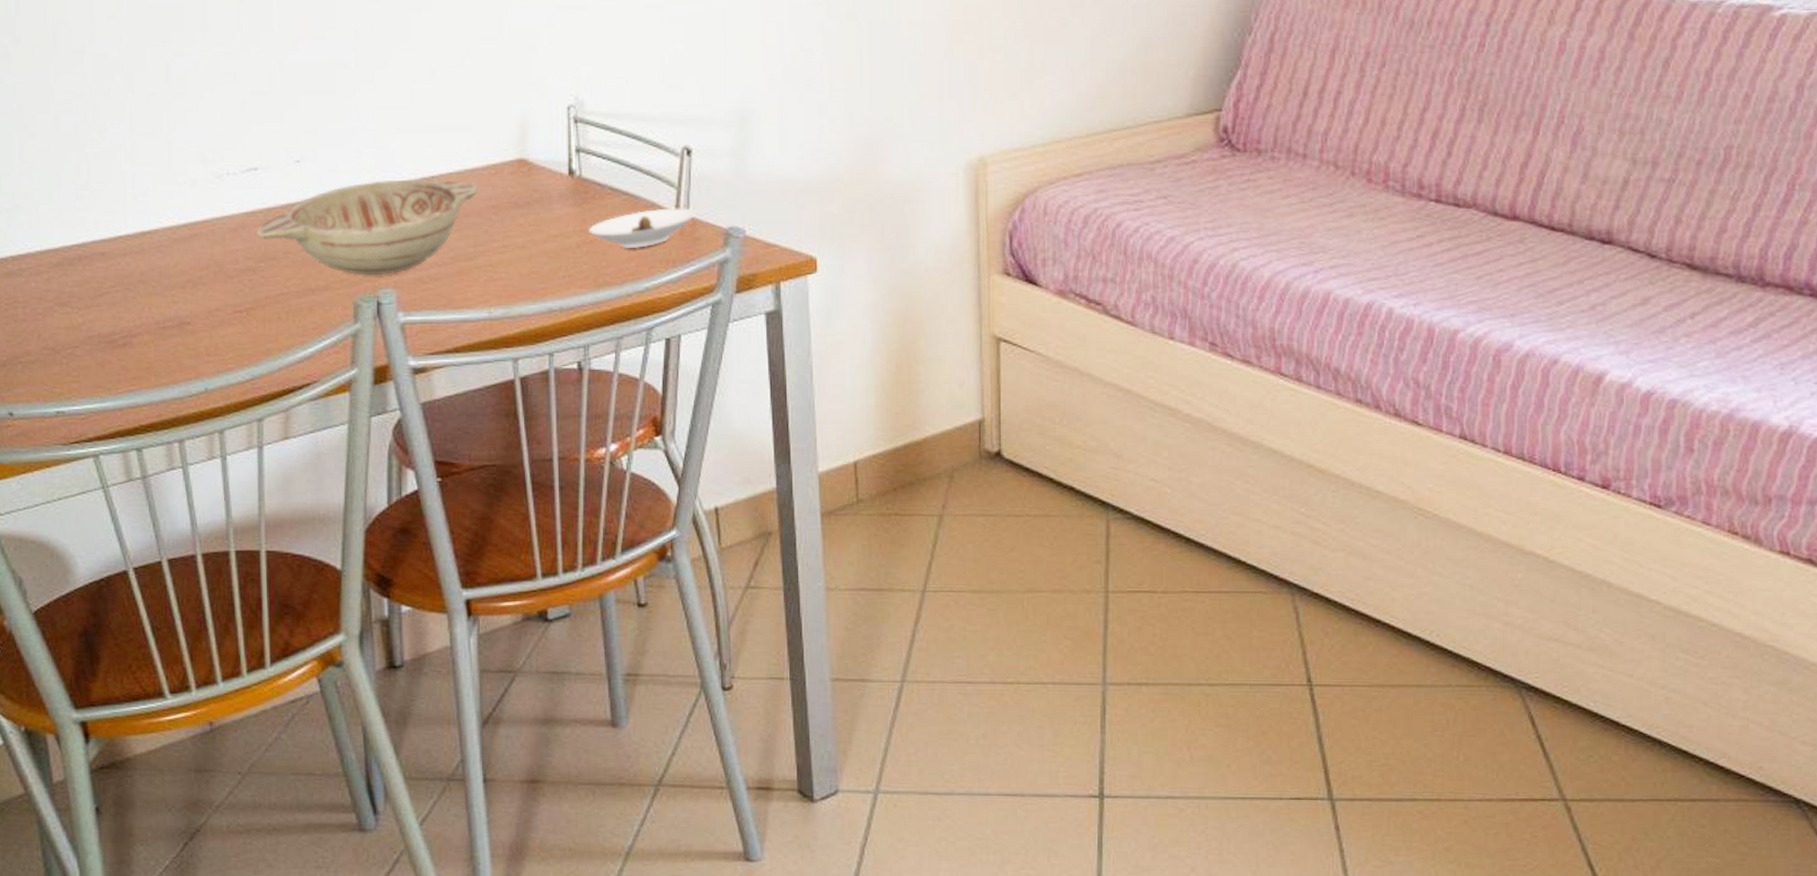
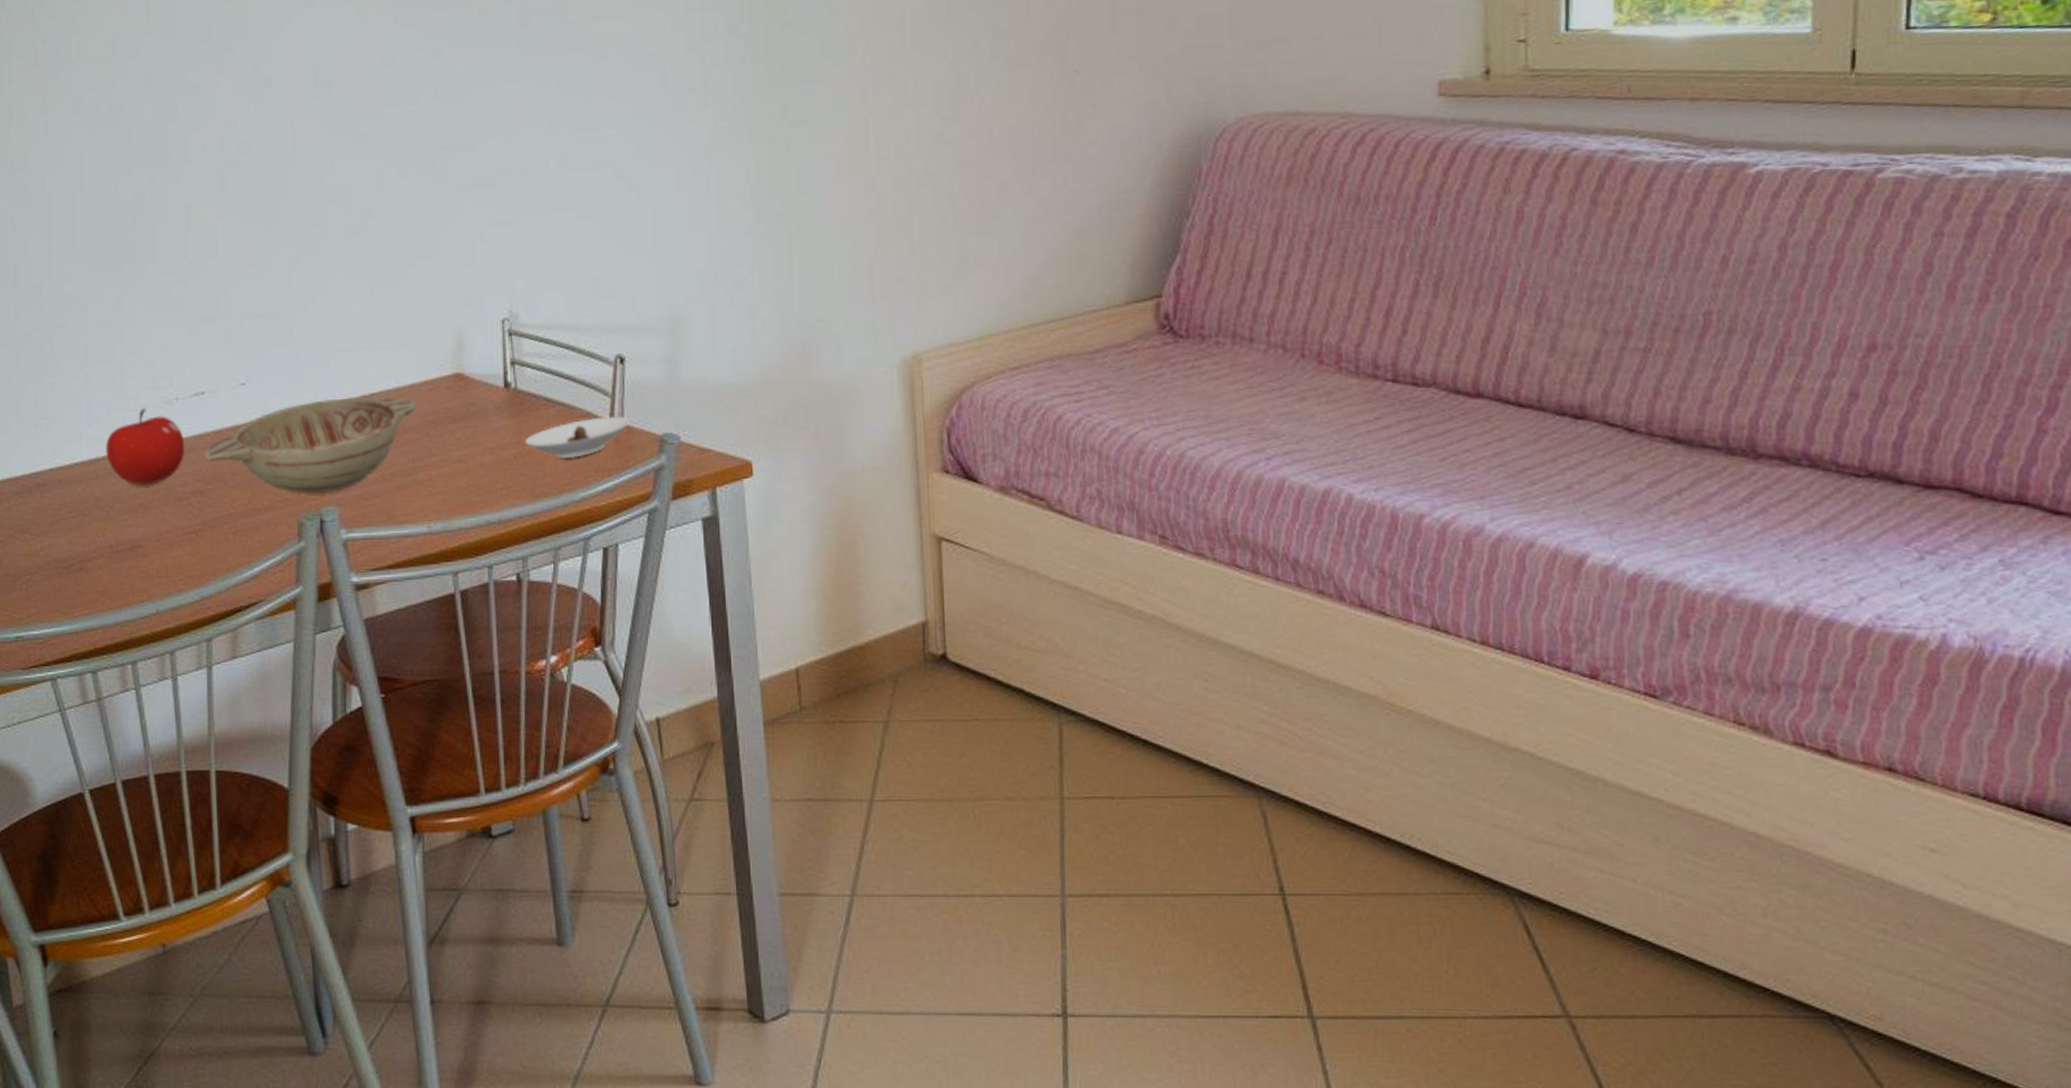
fruit: none [152,182,236,262] -> present [105,408,185,486]

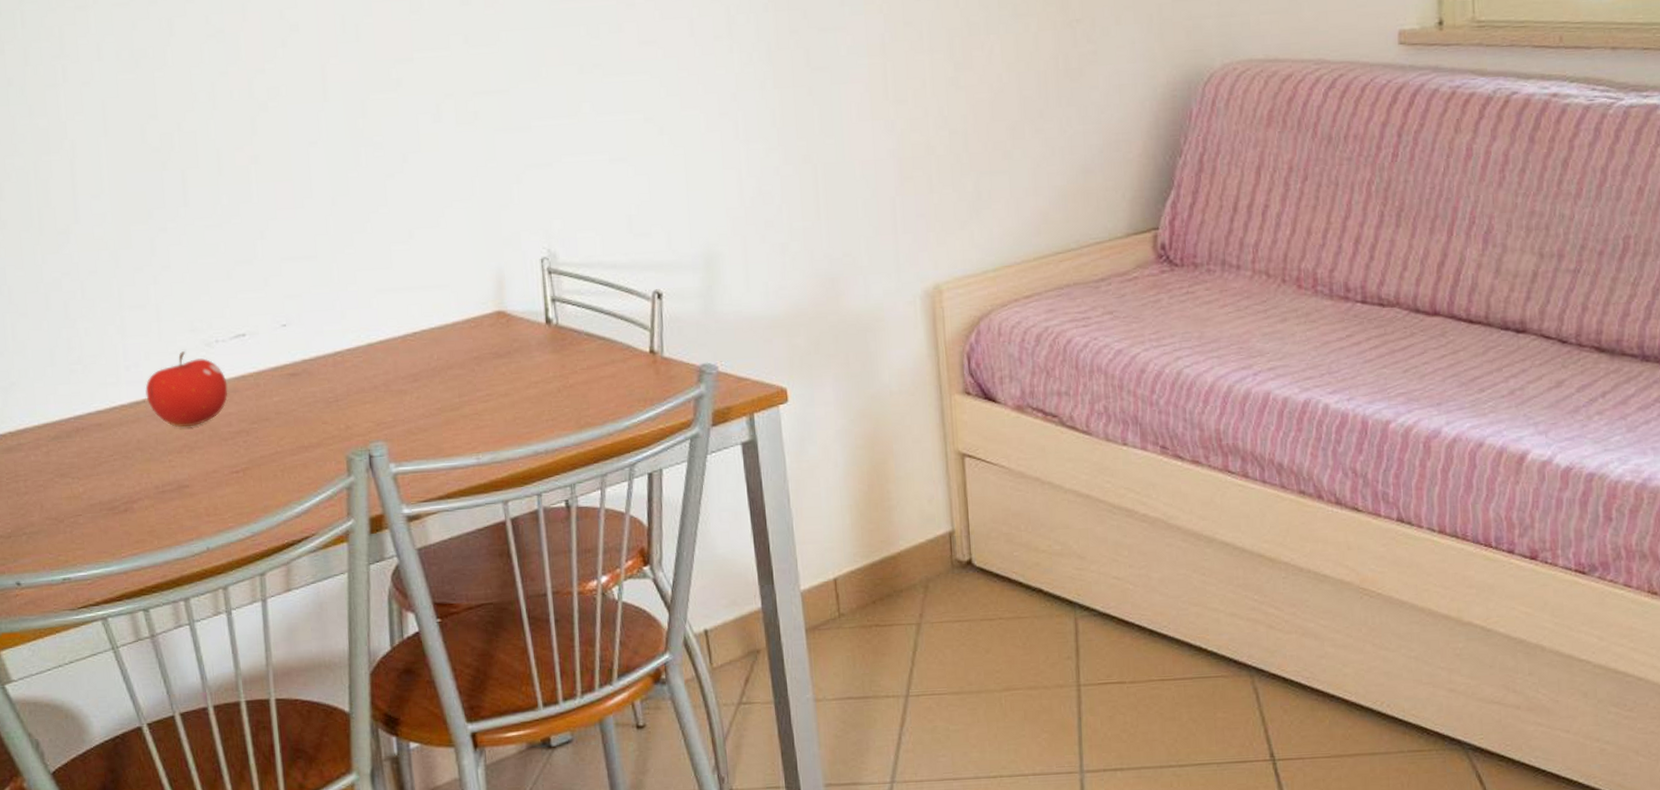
decorative bowl: present [204,397,417,494] -> none [248,335,460,431]
saucer: present [525,416,632,459] -> none [568,348,671,390]

